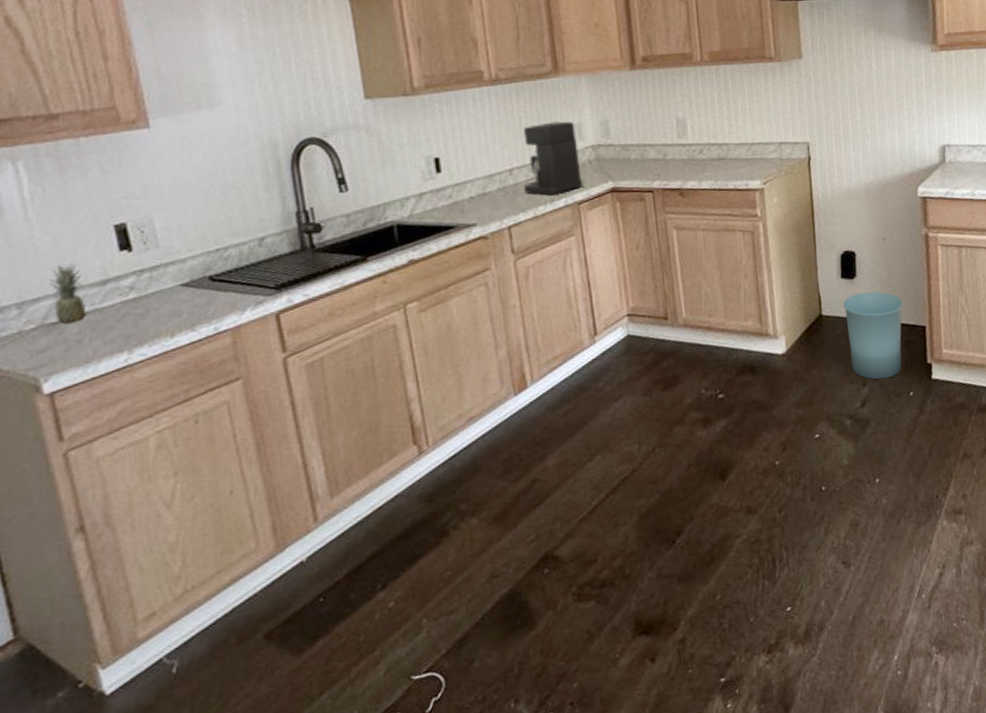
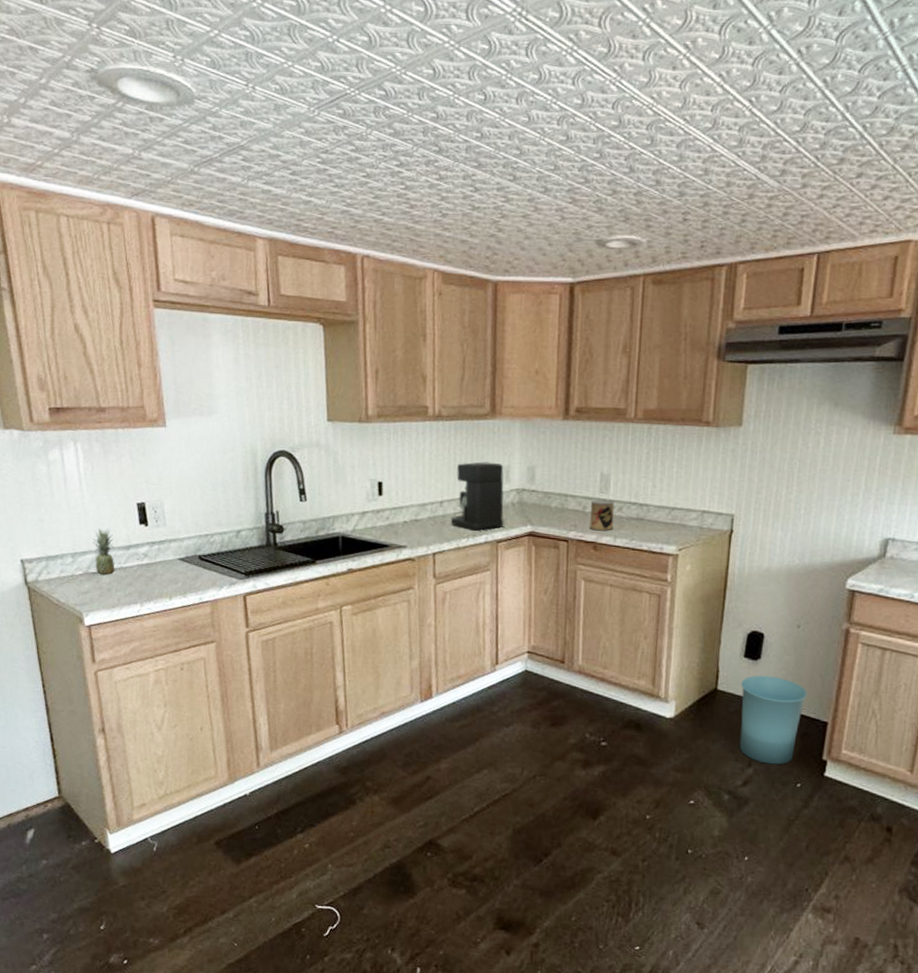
tin can: none [670,144,696,177] -> present [590,499,614,532]

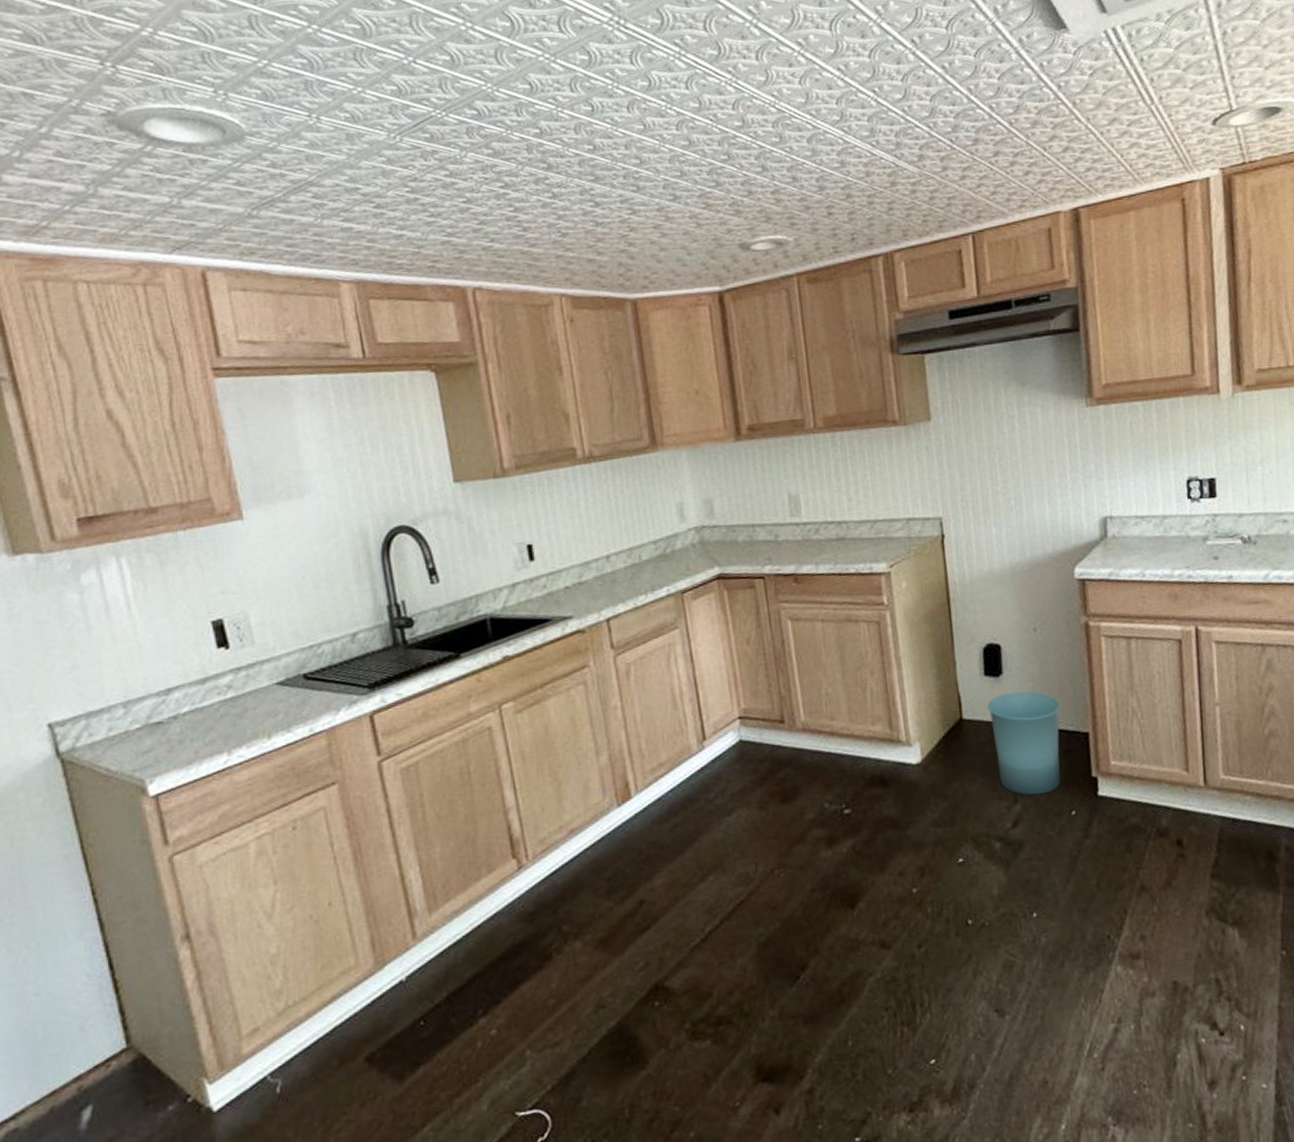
fruit: present [93,528,115,576] -> none [152,661,188,724]
coffee maker: present [450,462,504,531] -> none [620,500,687,584]
tin can: present [590,499,614,532] -> none [782,523,812,561]

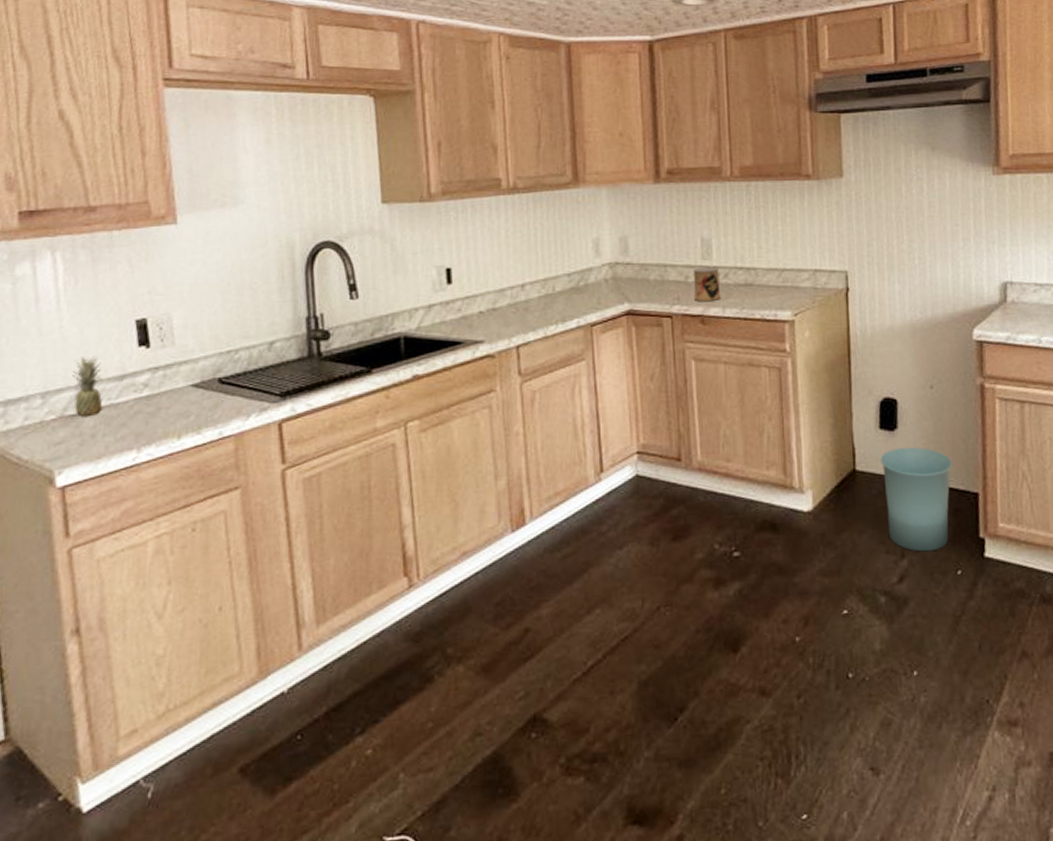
fruit: none [152,661,188,724] -> present [72,356,103,418]
tin can: none [782,523,812,561] -> present [693,267,720,302]

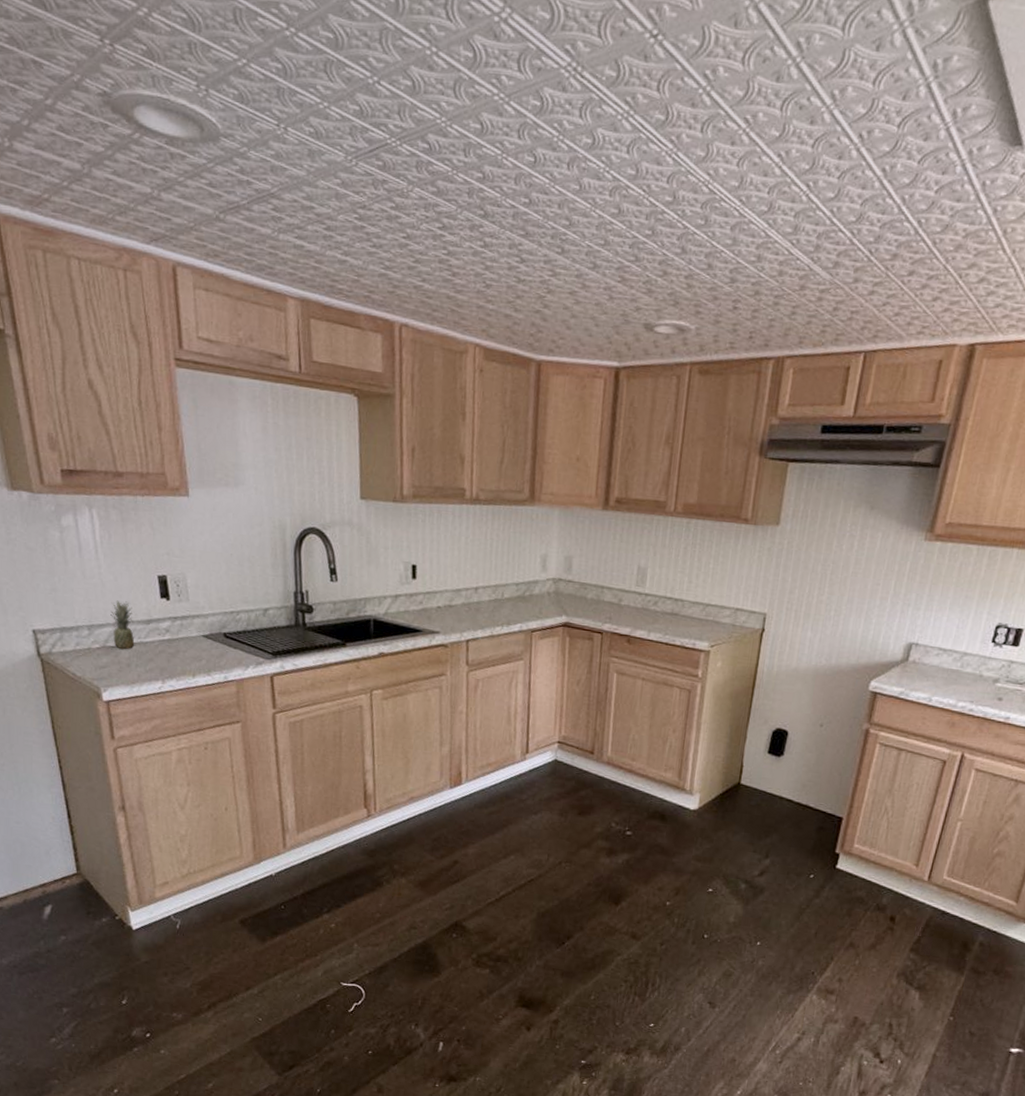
tin can: present [693,267,720,302] -> none [624,592,650,625]
waste bin: present [881,447,952,552] -> none [758,771,826,857]

